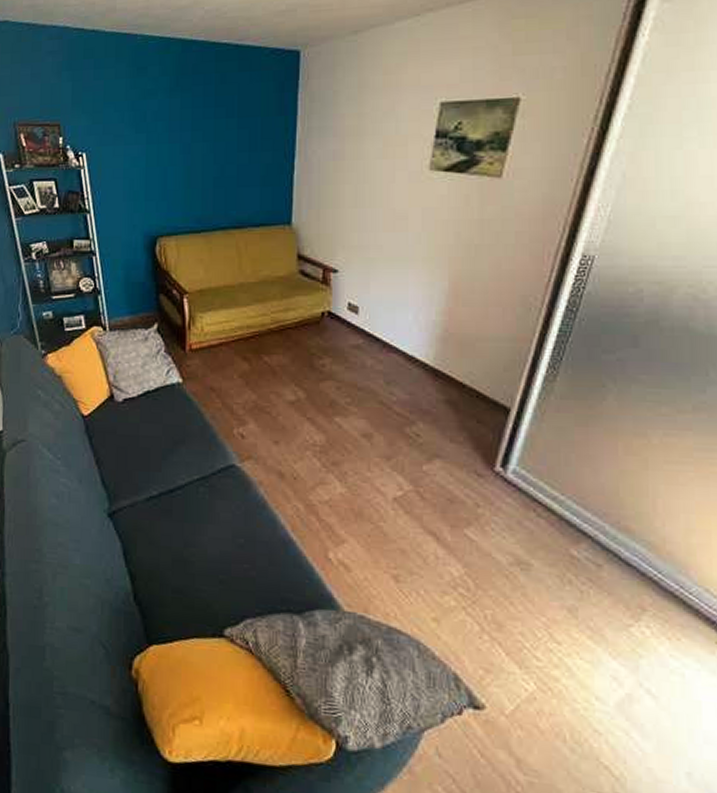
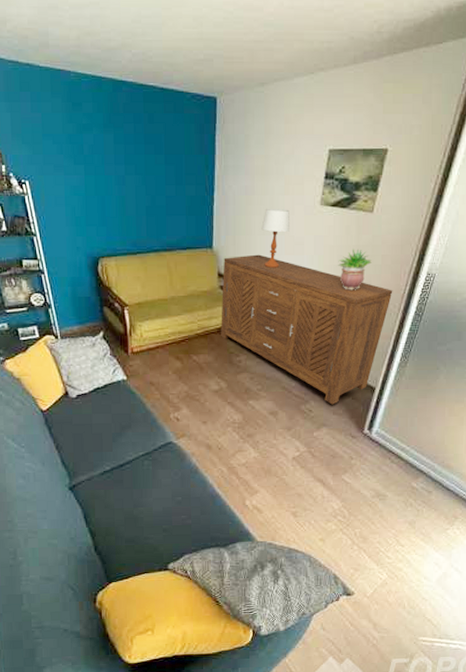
sideboard: none [300,231,533,429] -> present [221,254,393,405]
table lamp: none [353,175,389,248] -> present [261,208,289,268]
potted plant: none [454,223,501,277] -> present [338,249,372,290]

